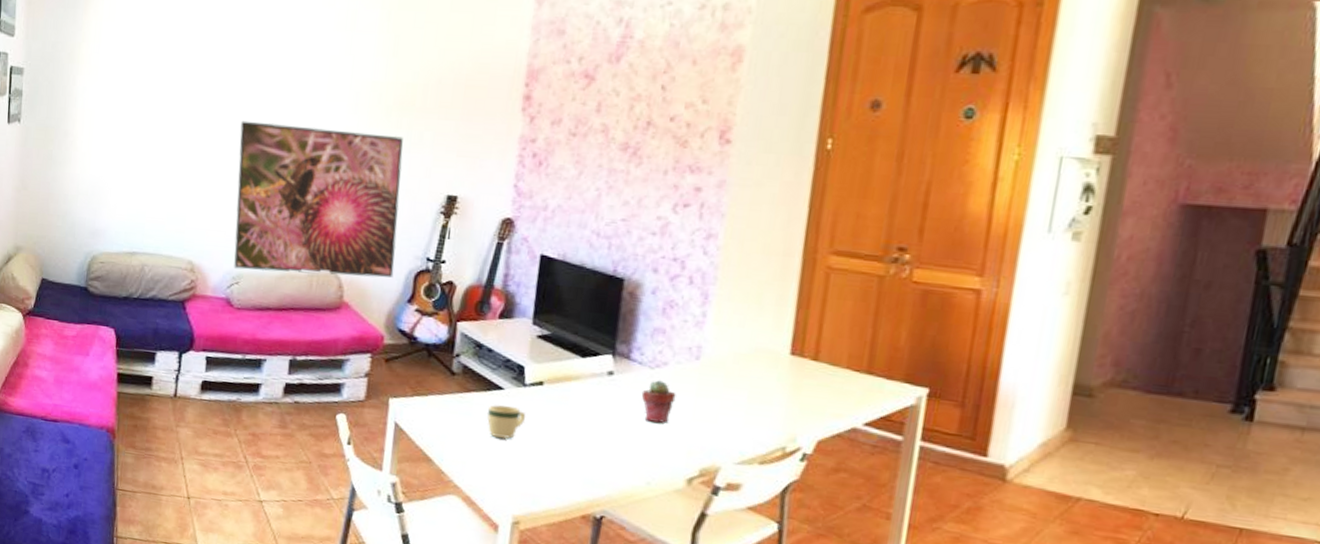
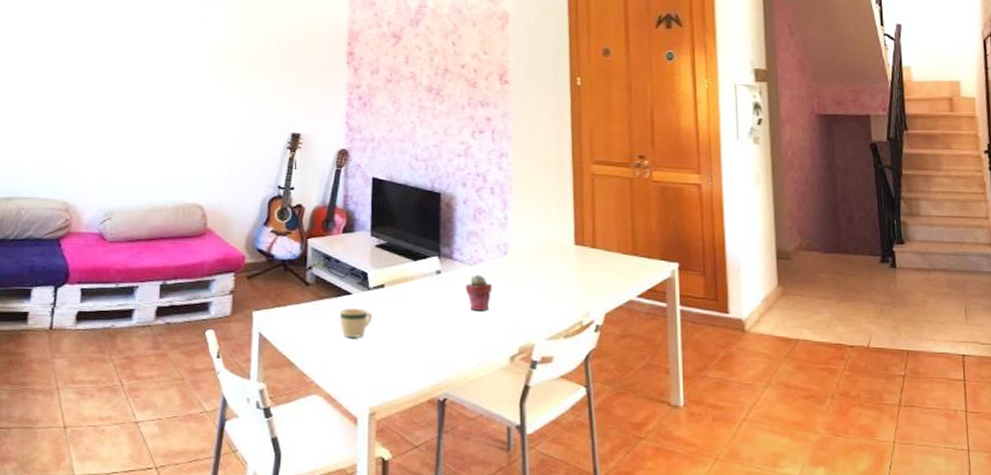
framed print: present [233,120,403,278] -> none [106,79,253,207]

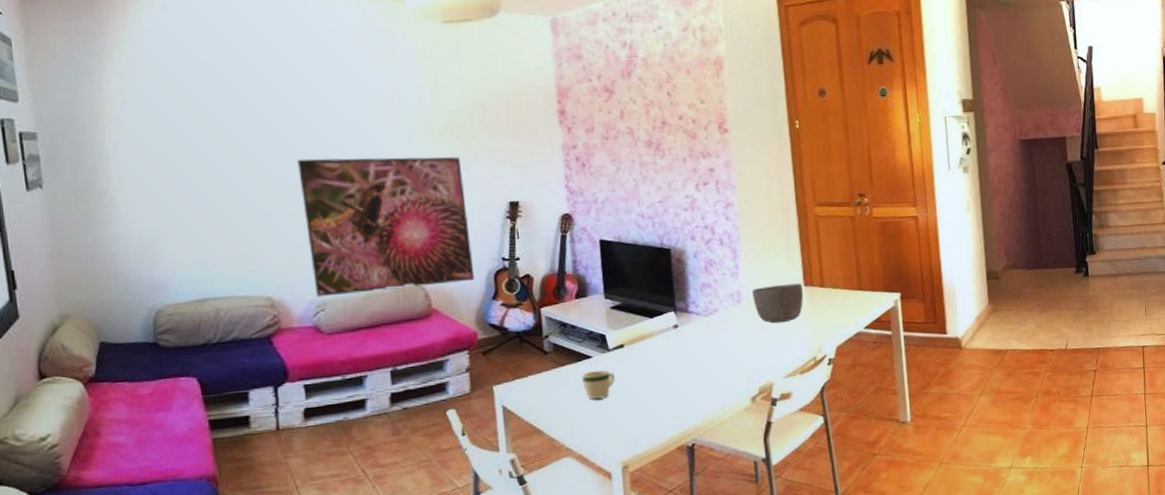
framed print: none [106,79,253,207] -> present [297,157,475,297]
potted succulent: present [465,275,492,311] -> none [703,324,730,359]
bowl: none [520,240,574,281] -> present [752,283,804,323]

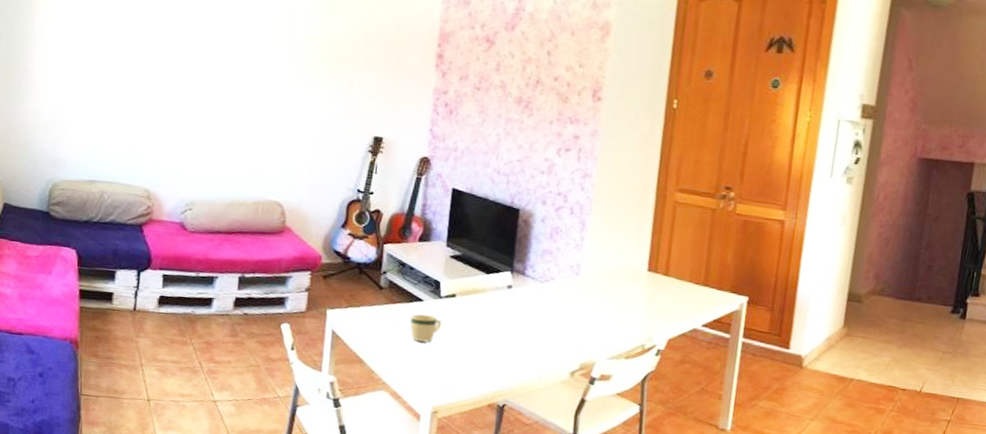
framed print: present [297,157,475,297] -> none [187,65,336,206]
bowl: present [752,283,804,323] -> none [592,264,646,304]

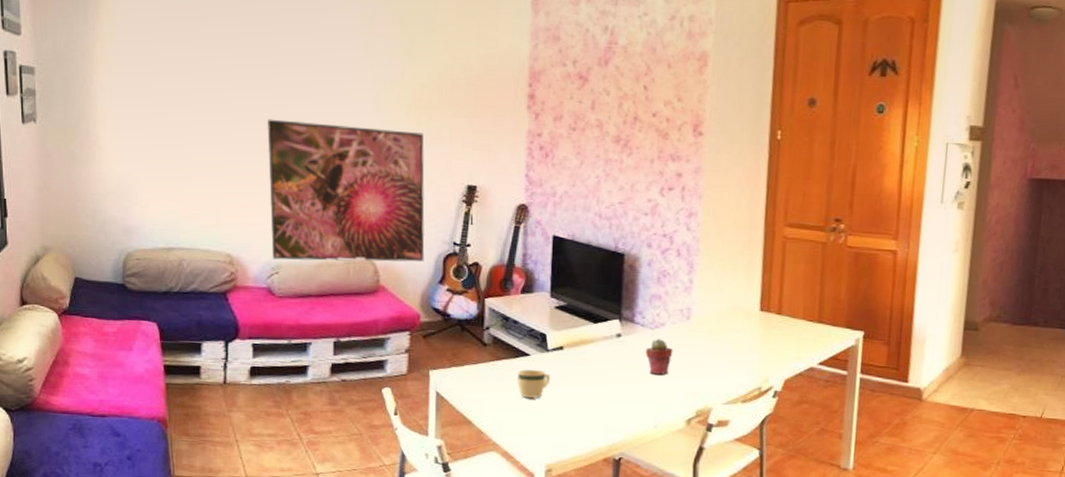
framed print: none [187,65,336,206] -> present [267,119,425,262]
potted succulent: none [534,292,561,327] -> present [645,339,673,375]

